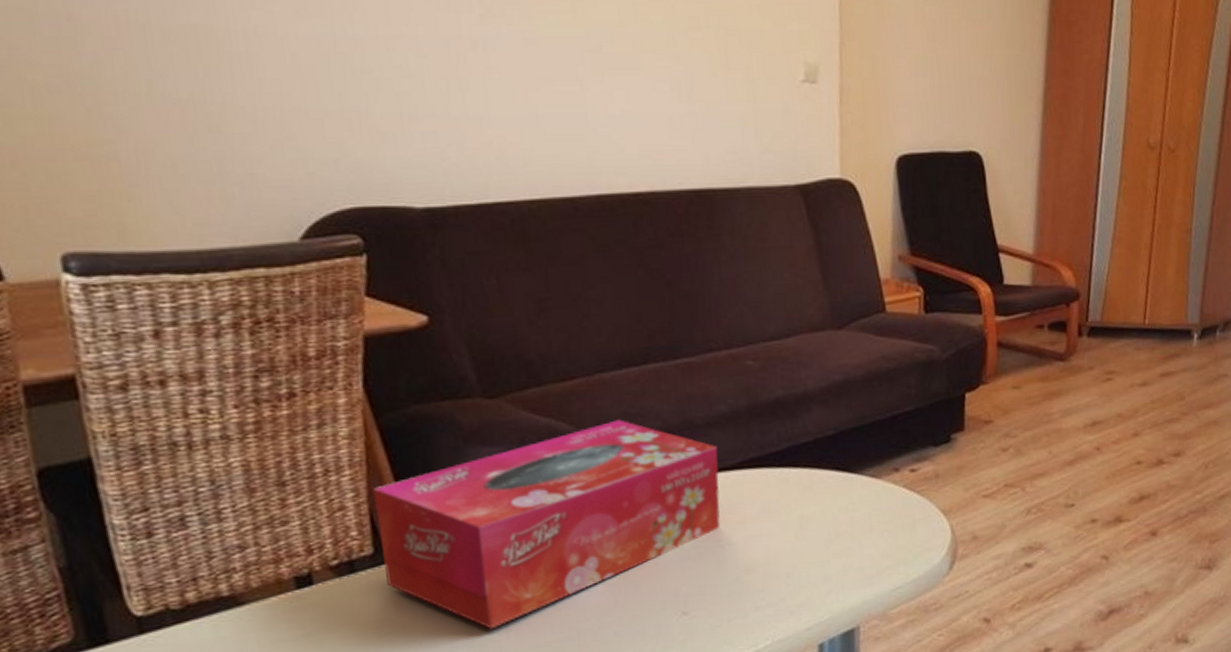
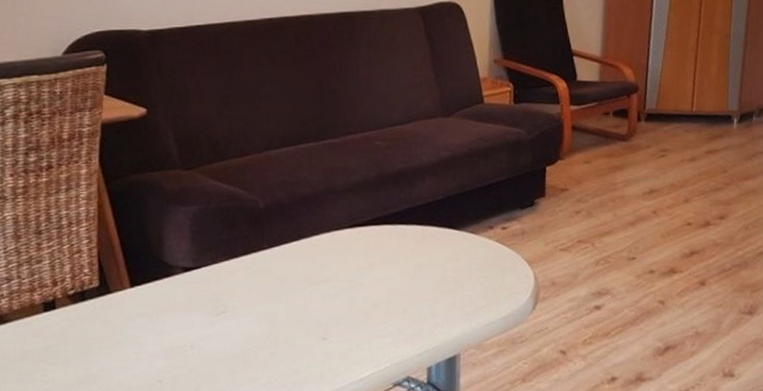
tissue box: present [373,419,721,630] -> none [101,186,354,347]

